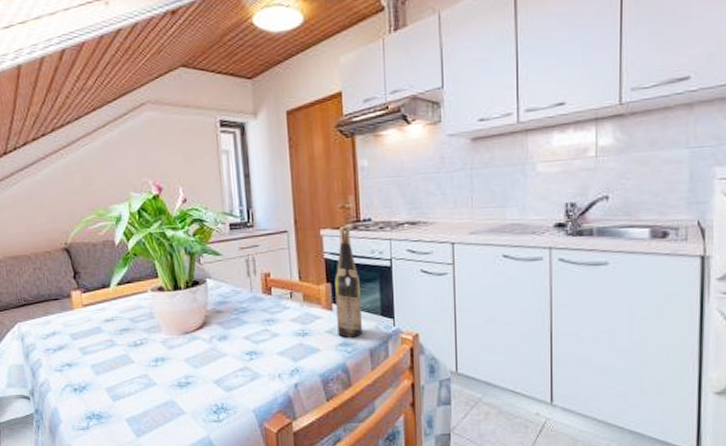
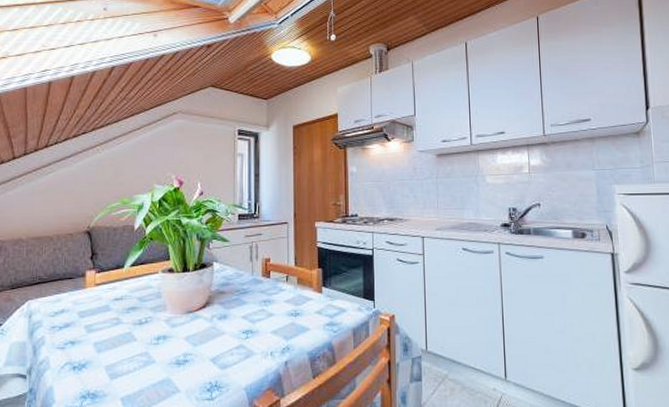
wine bottle: present [335,226,362,338] -> none [325,220,347,318]

